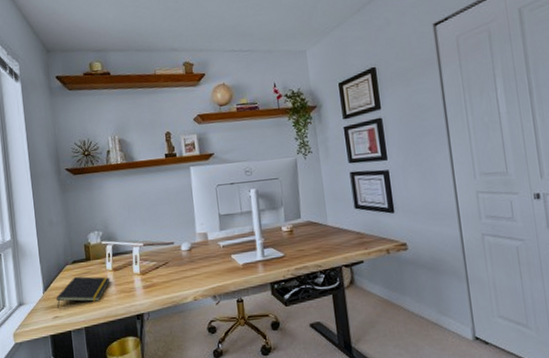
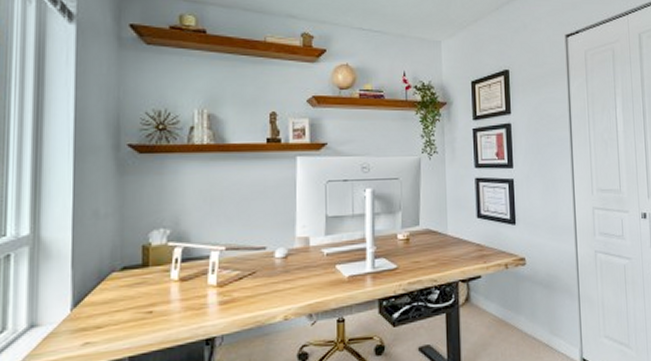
notepad: present [56,276,111,309] -> none [89,287,174,332]

